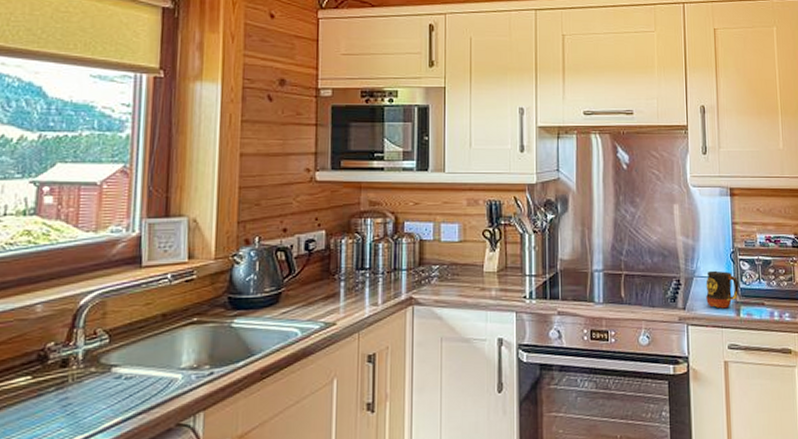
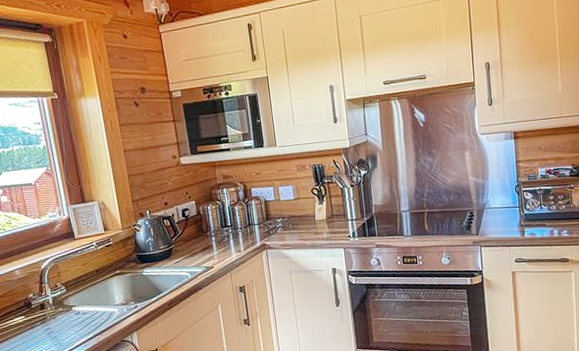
mug: present [706,270,739,309] -> none [495,202,524,232]

